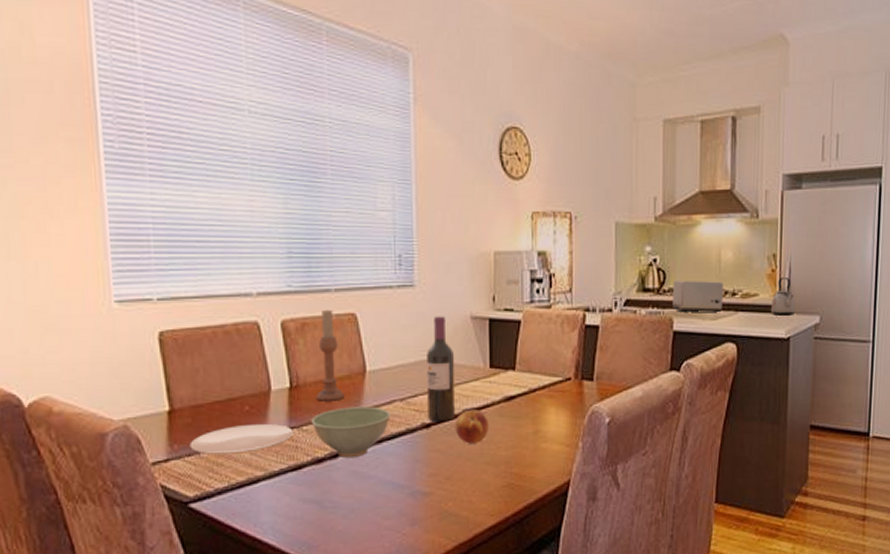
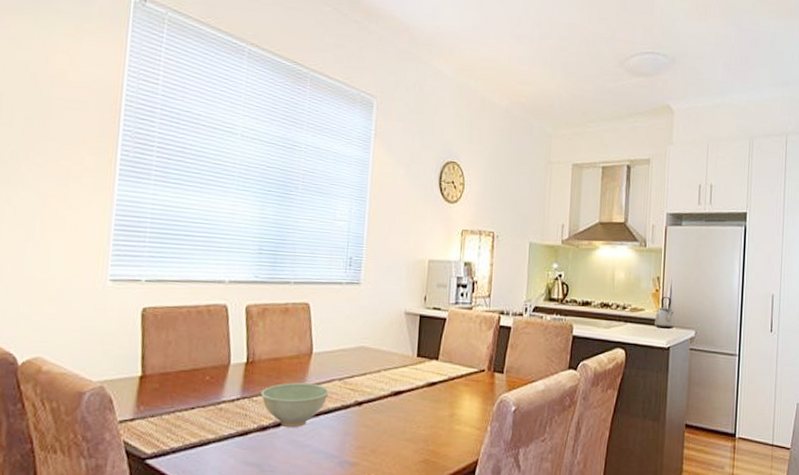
plate: present [190,423,293,456] -> none [154,392,245,419]
candlestick: present [317,309,345,401] -> none [268,298,292,377]
wine bottle: present [427,316,456,421] -> none [361,310,389,400]
fruit: present [455,409,490,444] -> none [382,392,413,422]
toaster: present [673,281,723,313] -> none [573,294,616,323]

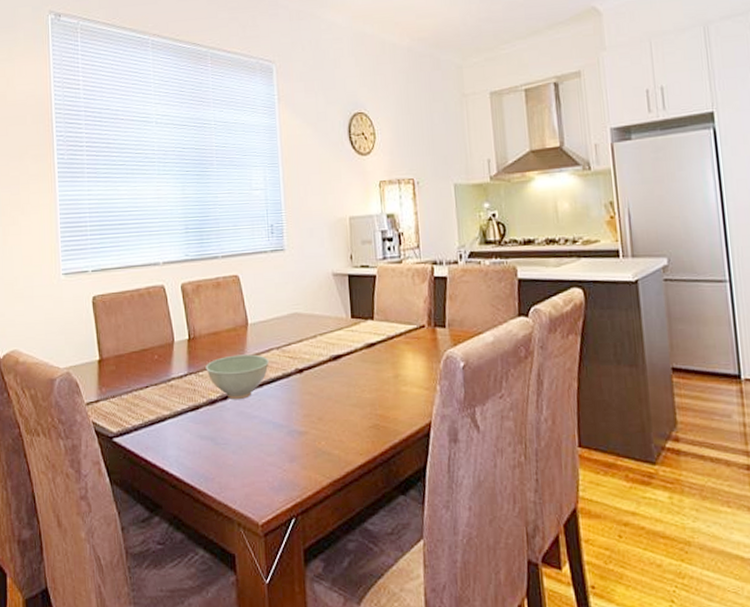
kettle: present [655,297,675,330] -> none [614,223,640,261]

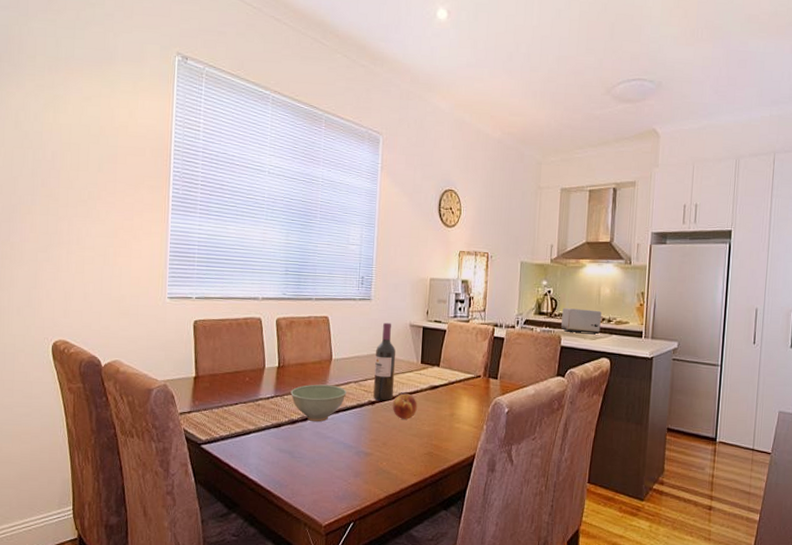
wine bottle: none [297,274,324,367] -> present [373,322,396,400]
fruit: none [323,356,355,387] -> present [392,393,418,419]
toaster: none [513,230,565,261] -> present [561,308,602,335]

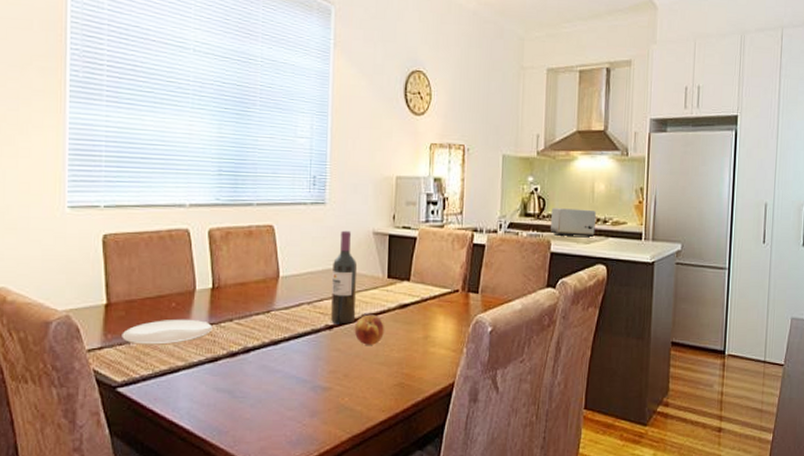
plate: none [206,391,278,413] -> present [122,319,213,346]
bowl: present [290,384,346,422] -> none [229,307,298,354]

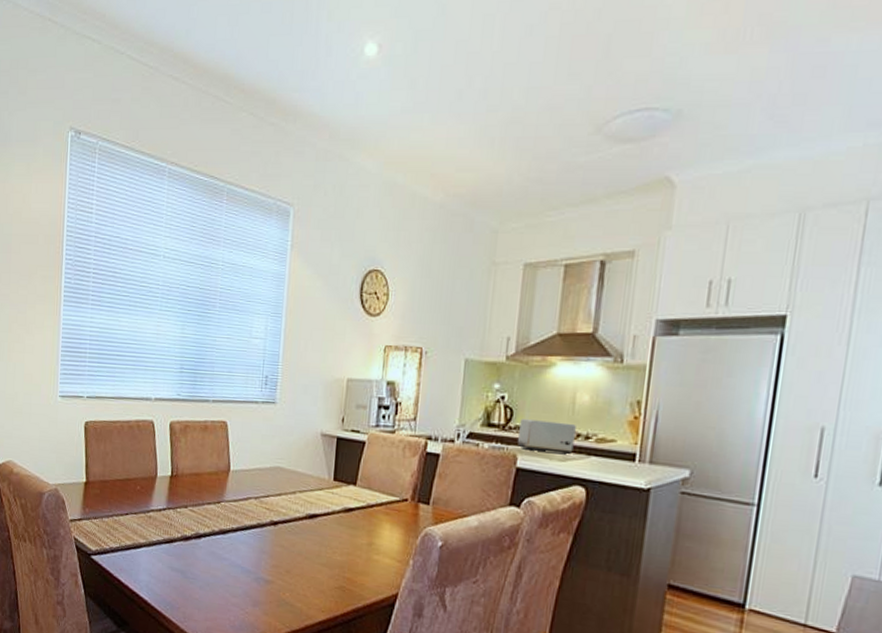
plate: present [122,319,213,346] -> none [96,500,170,524]
wine bottle: present [331,230,358,324] -> none [276,430,304,522]
fruit: present [354,314,385,345] -> none [297,514,329,546]

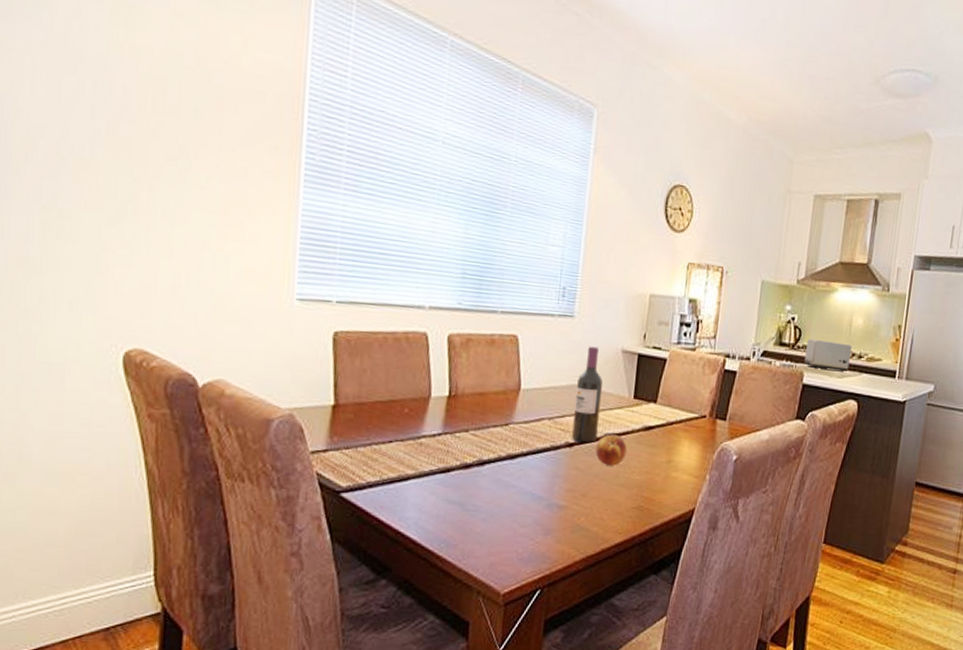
wine bottle: none [276,430,304,522] -> present [572,346,604,443]
fruit: none [297,514,329,546] -> present [595,434,628,466]

